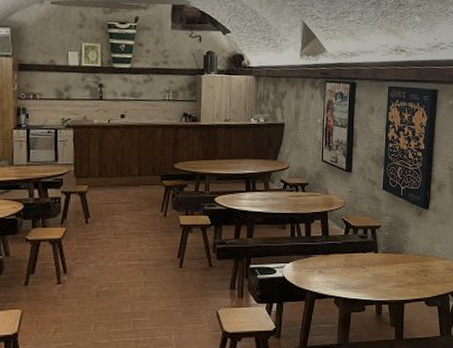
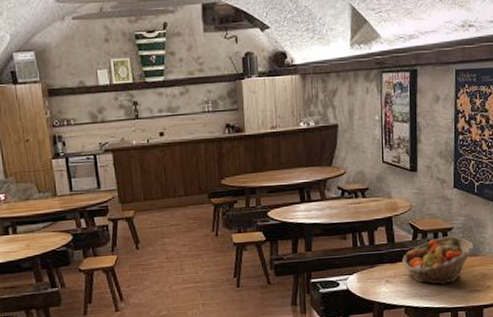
fruit basket: none [334,233,398,278] -> present [402,236,474,285]

